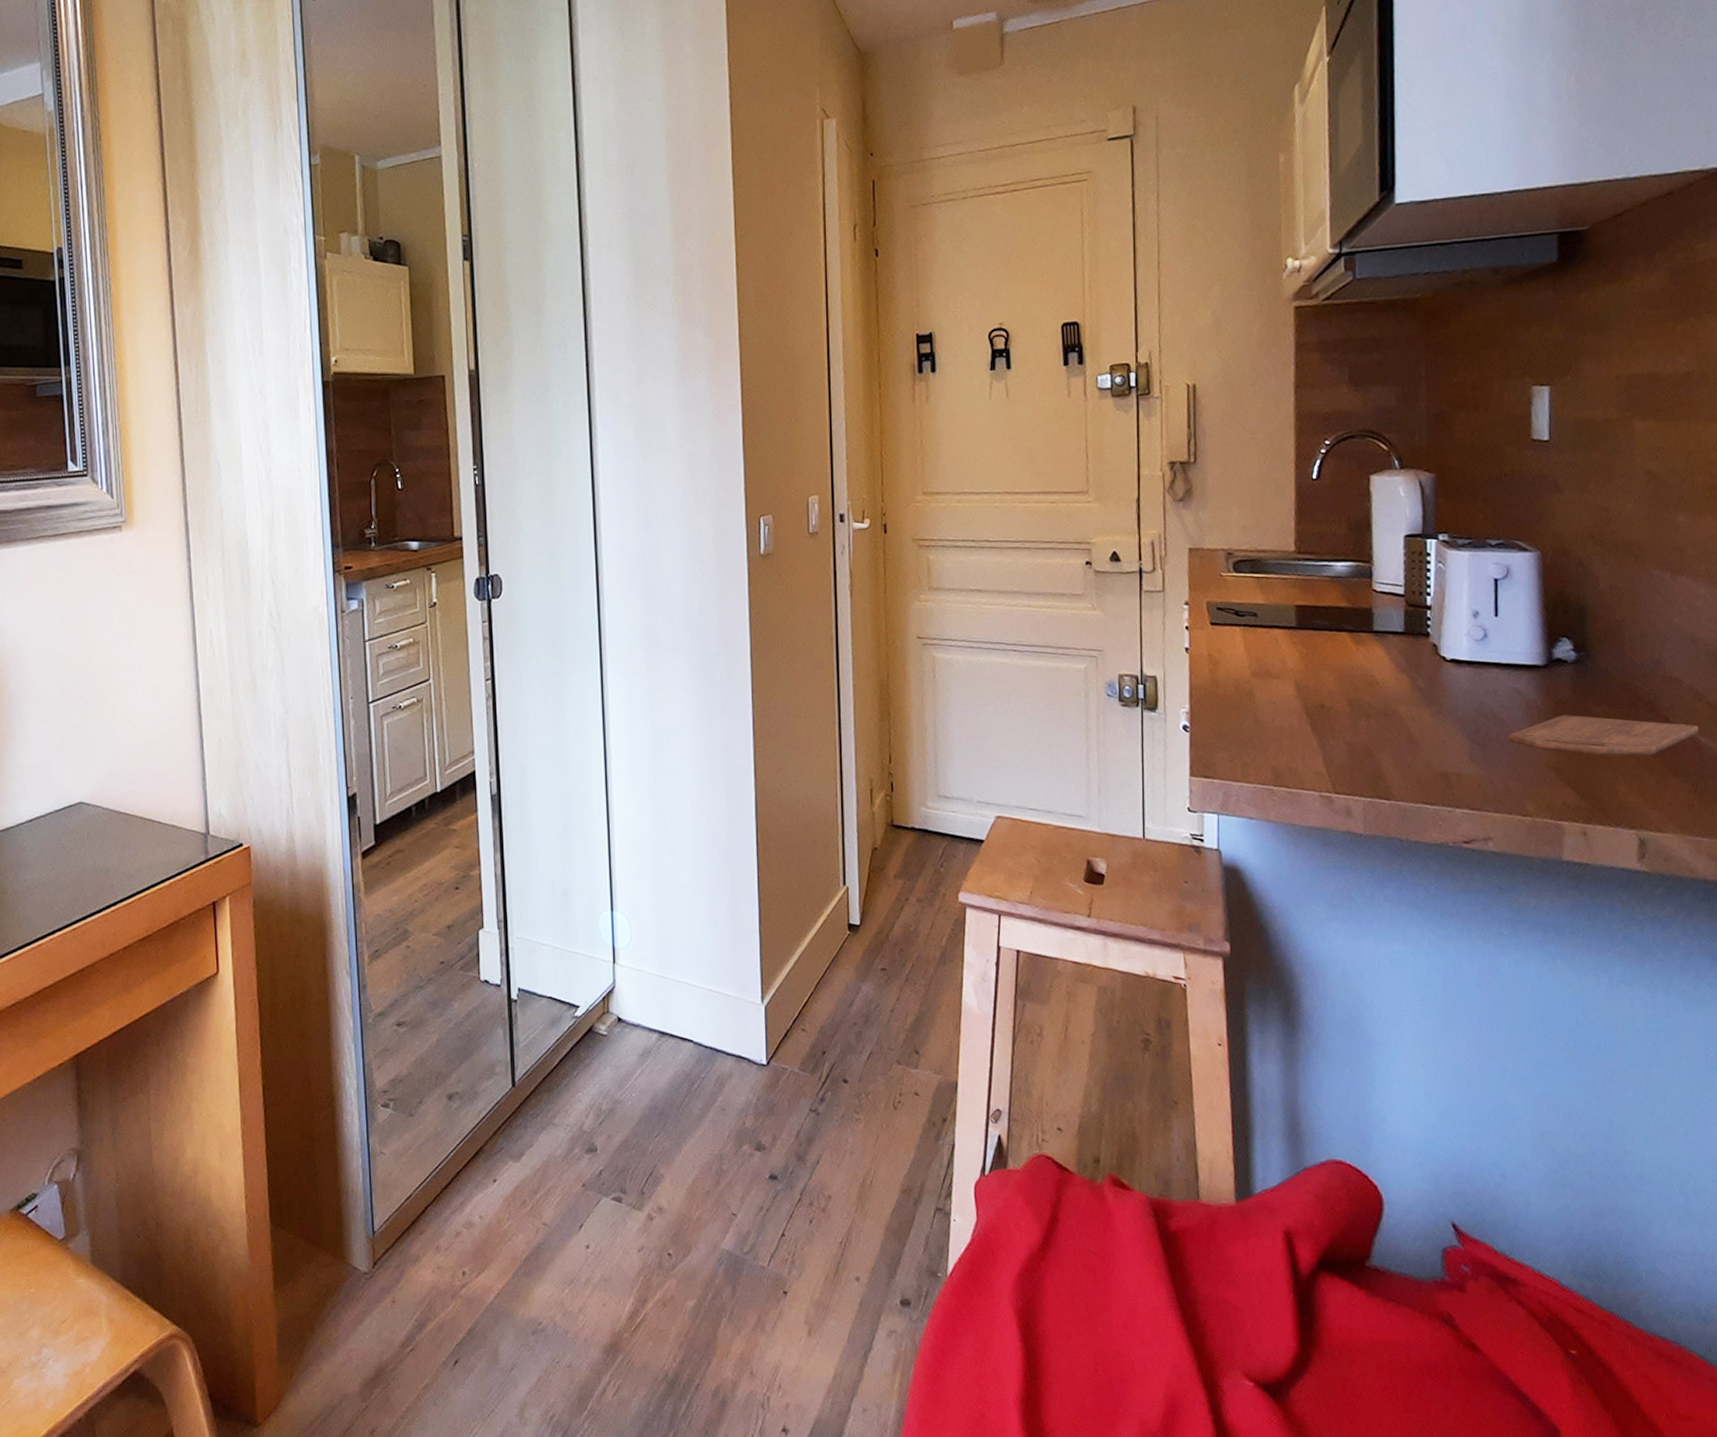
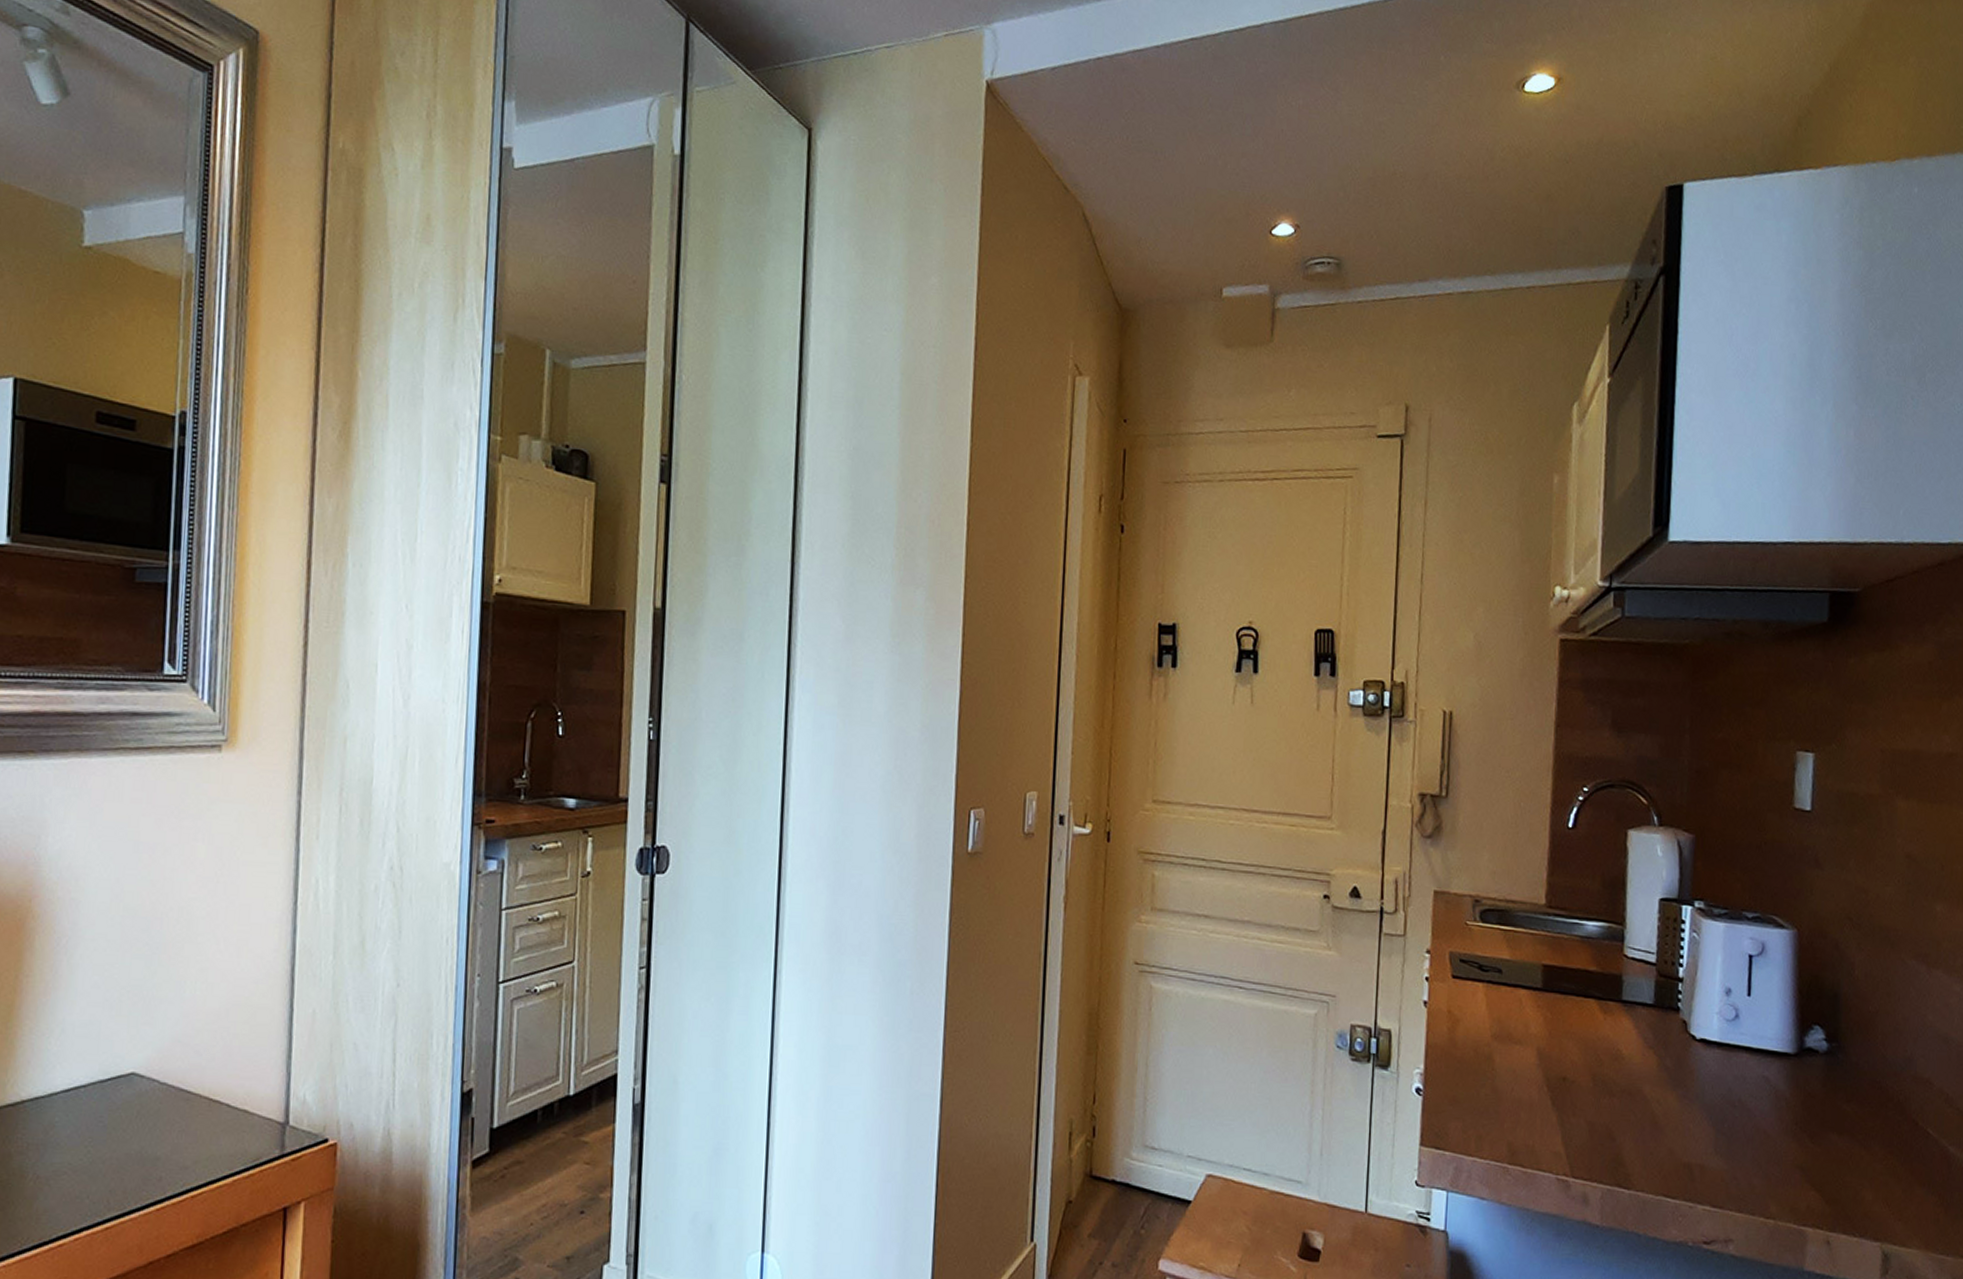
cutting board: present [1508,715,1699,756] -> none [1755,1110,1947,1162]

